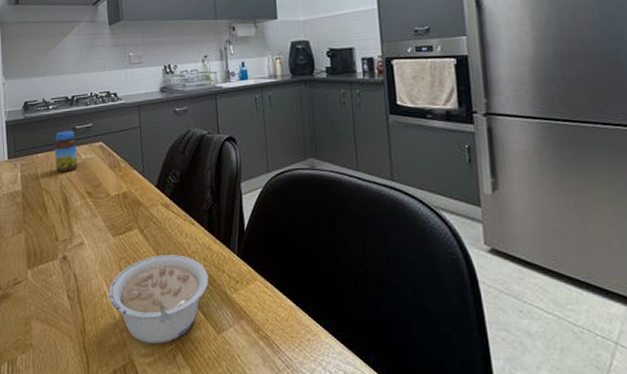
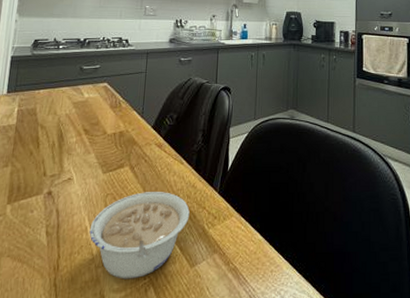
jar: present [55,130,78,172] -> none [56,70,81,109]

